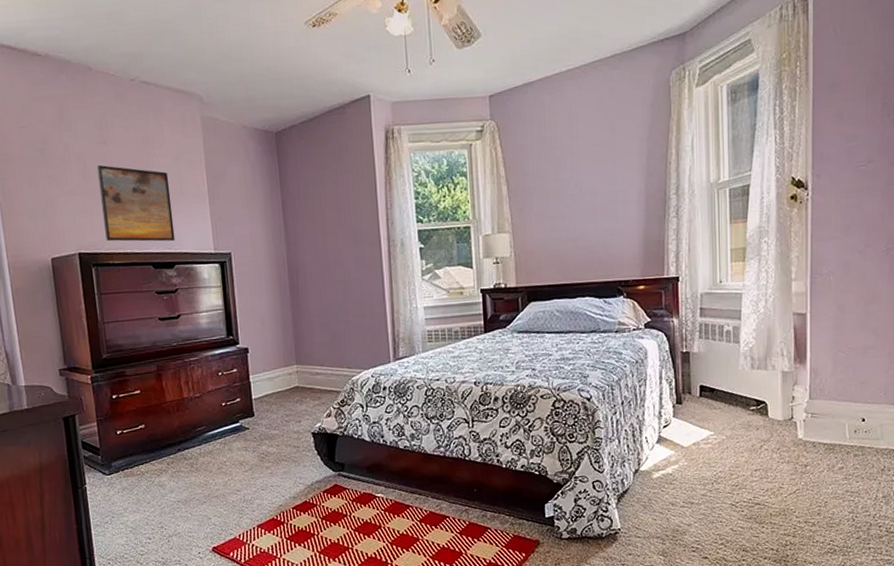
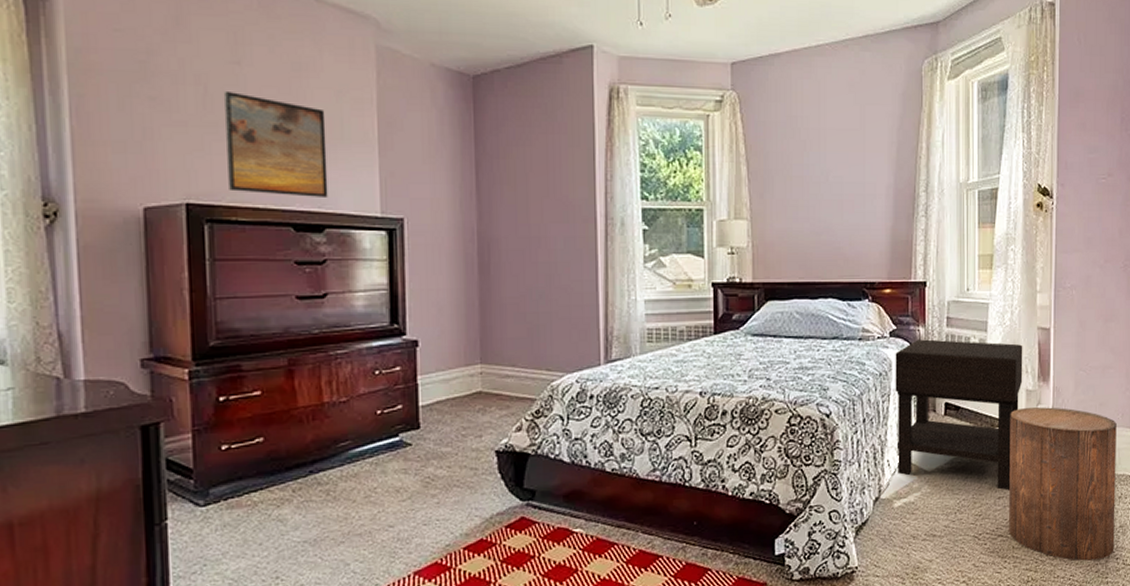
nightstand: none [650,329,778,464] -> present [895,339,1023,491]
stool: none [766,387,879,528] -> present [1009,407,1117,561]

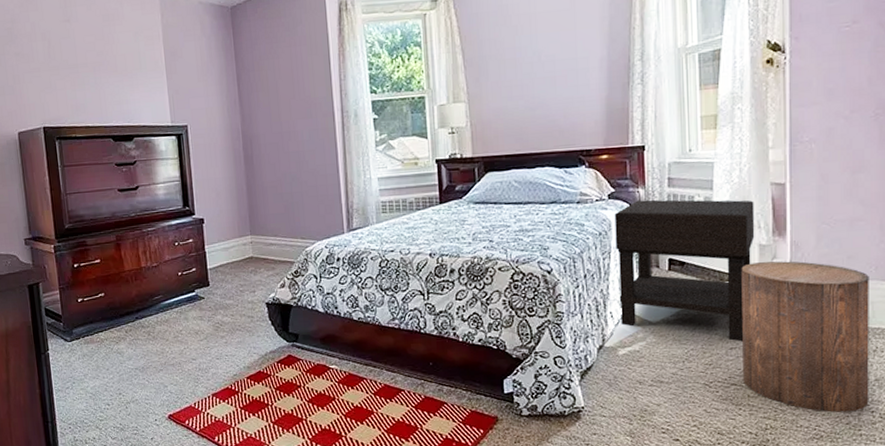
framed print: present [223,90,328,197] -> none [60,42,134,116]

